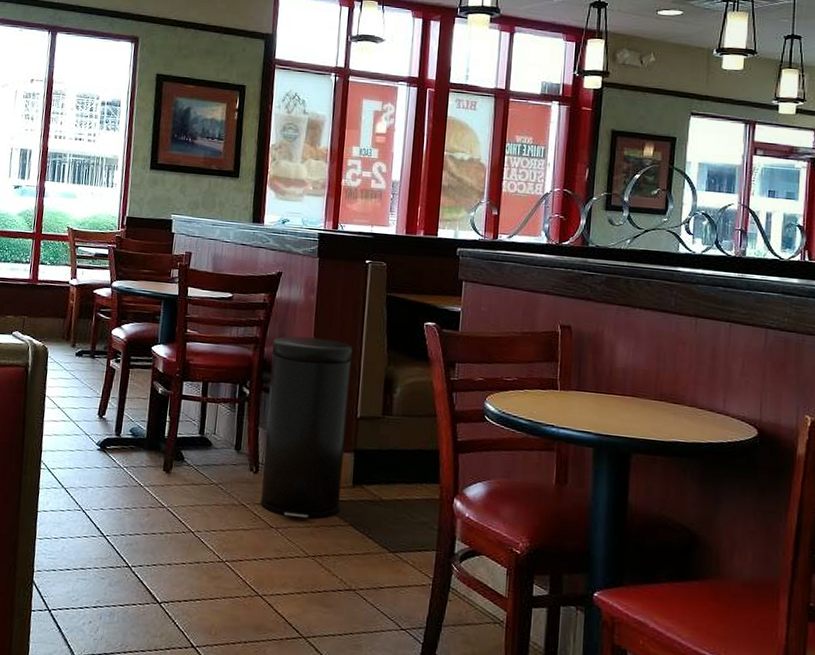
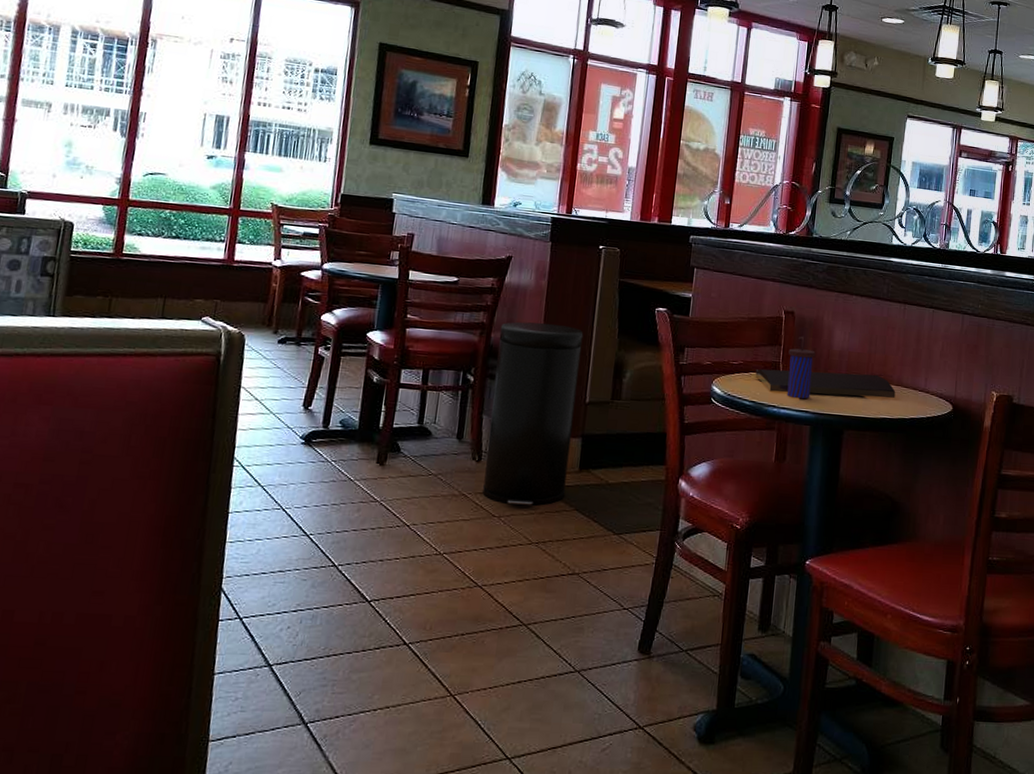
desk pad: none [531,386,690,421] -> present [755,368,896,399]
beverage cup: none [566,351,596,419] -> present [786,336,816,399]

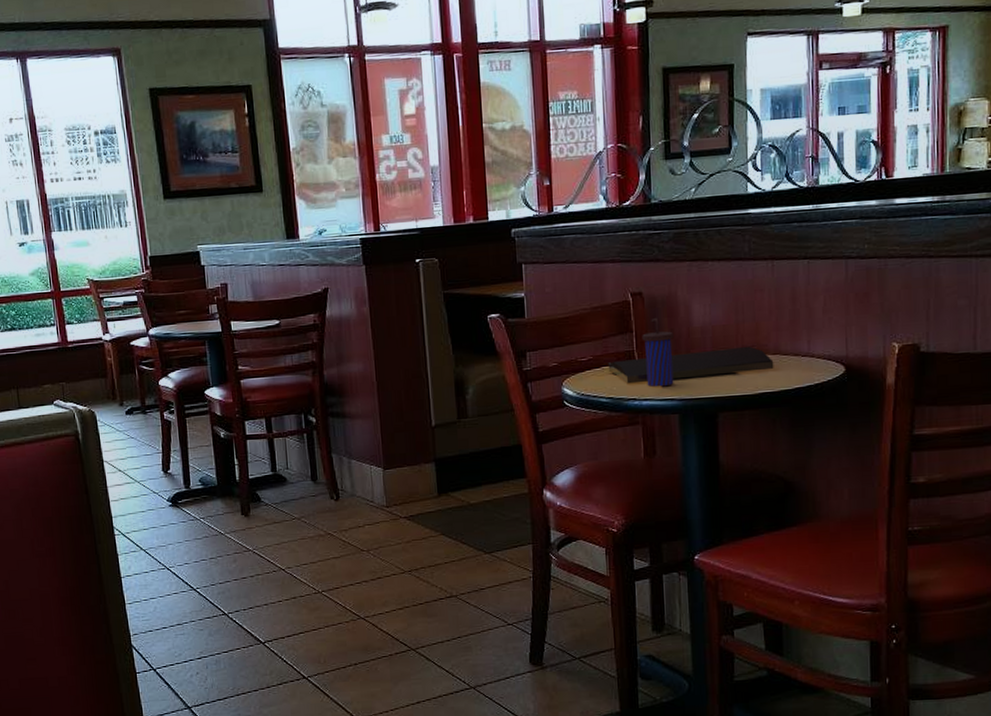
pedal bin: present [482,321,584,506] -> none [331,350,429,538]

